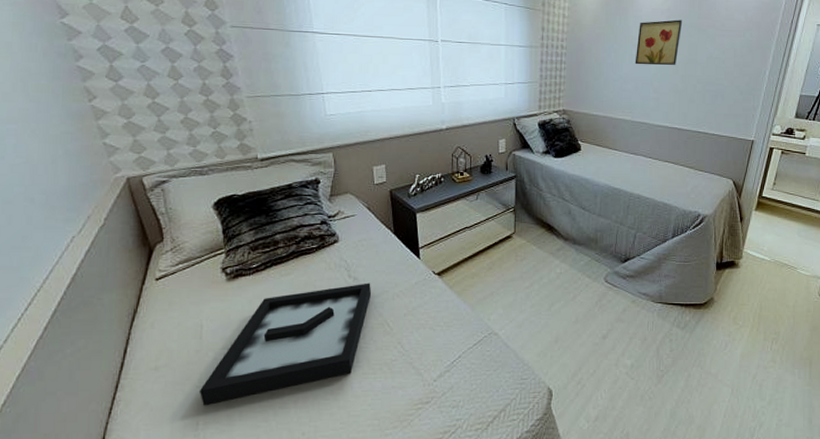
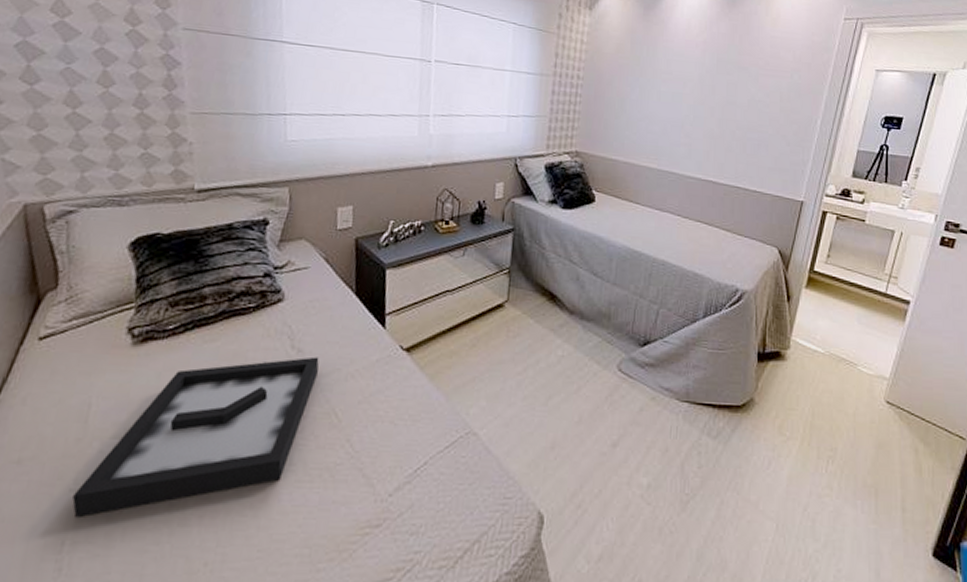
wall art: present [635,19,683,66] -> none [663,54,721,106]

